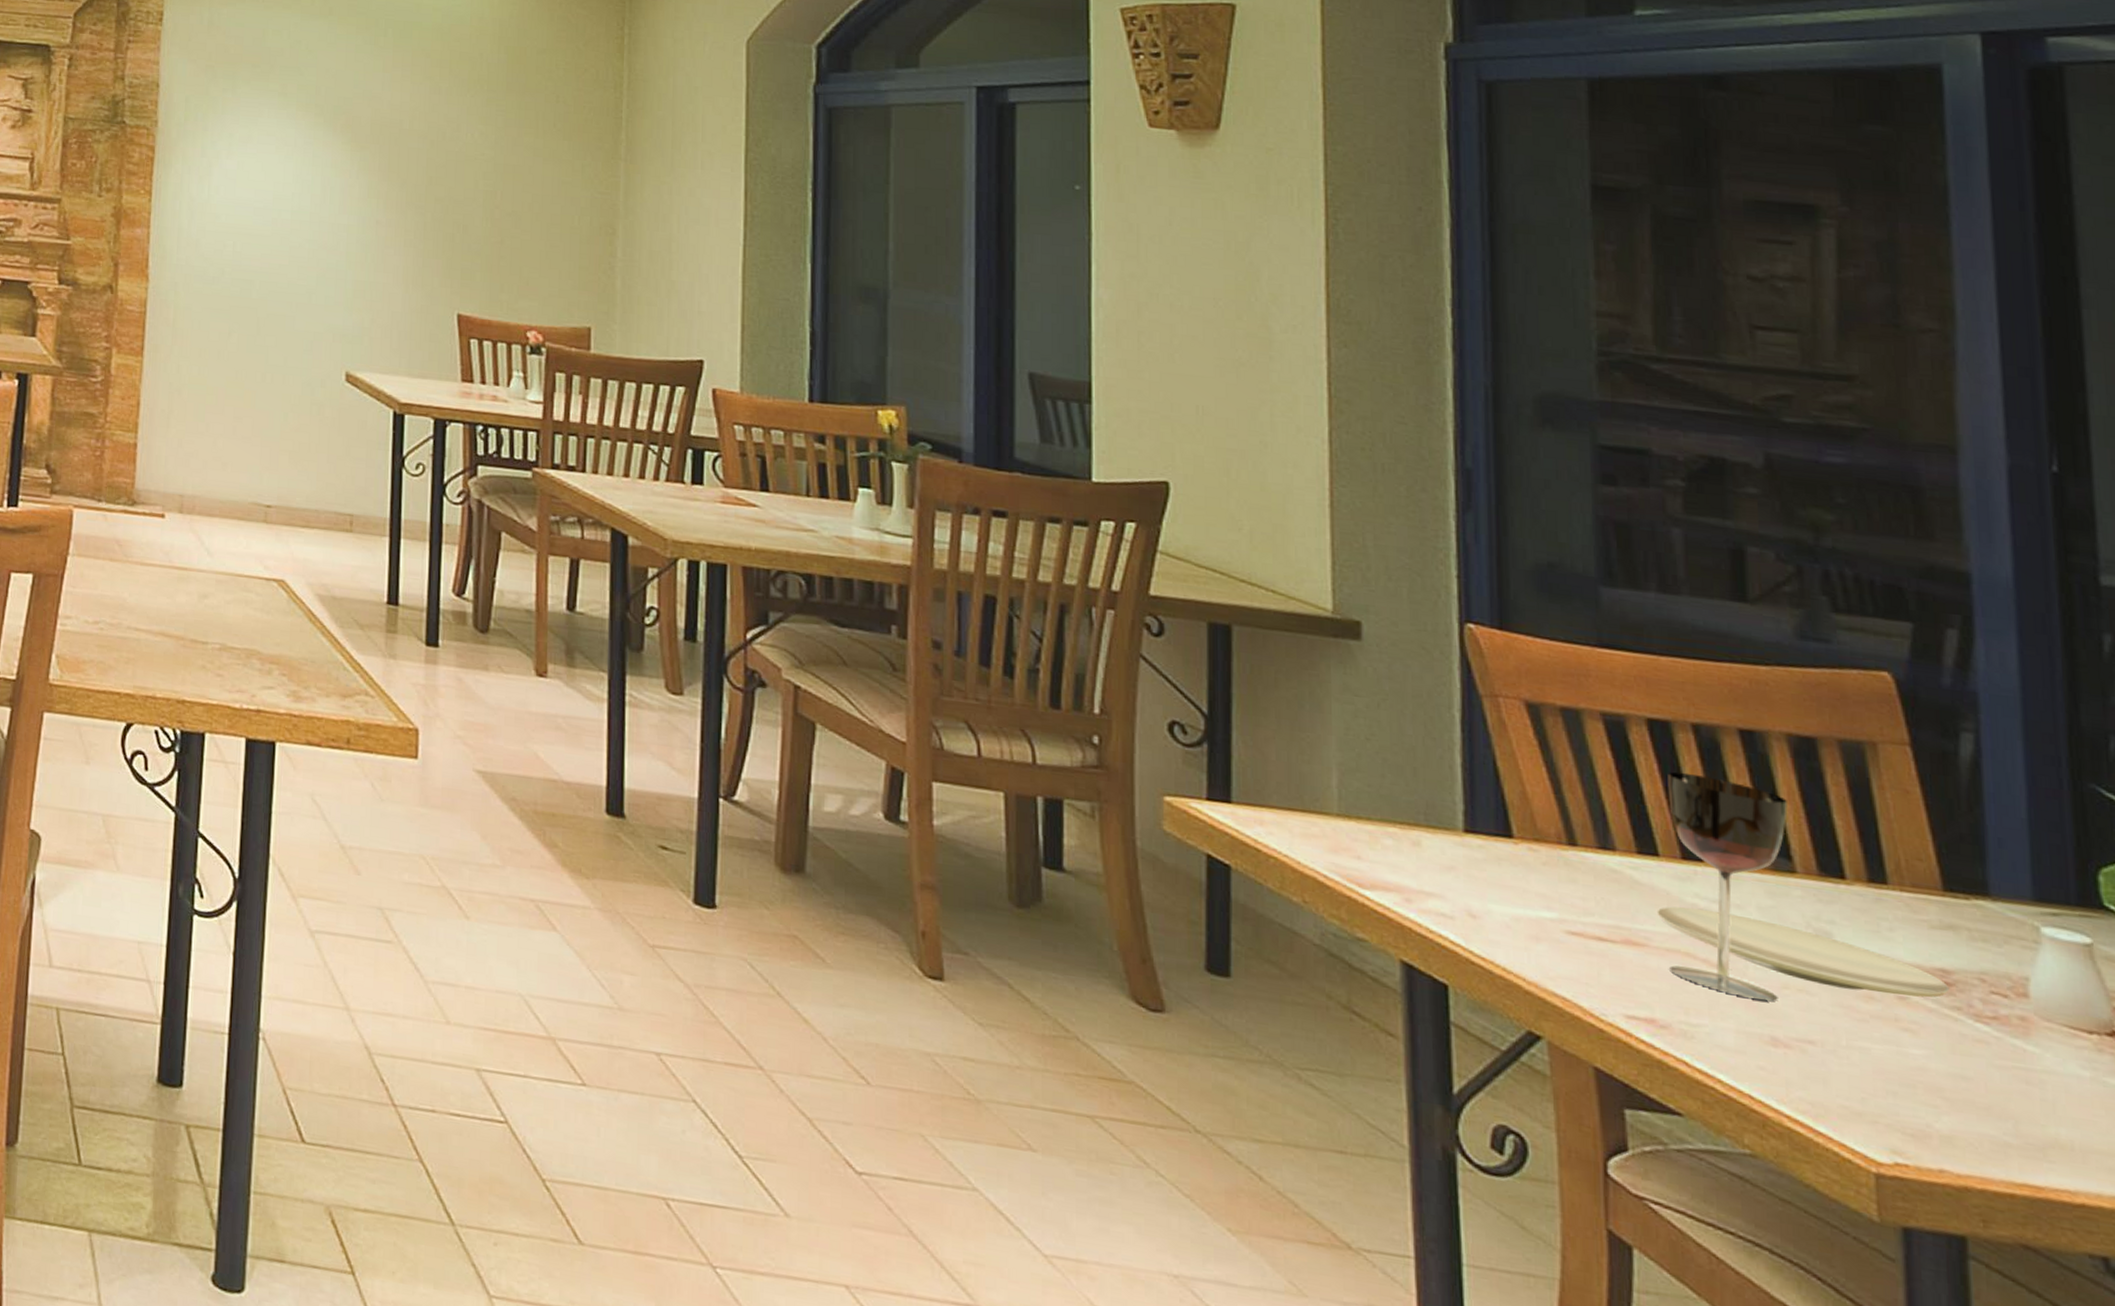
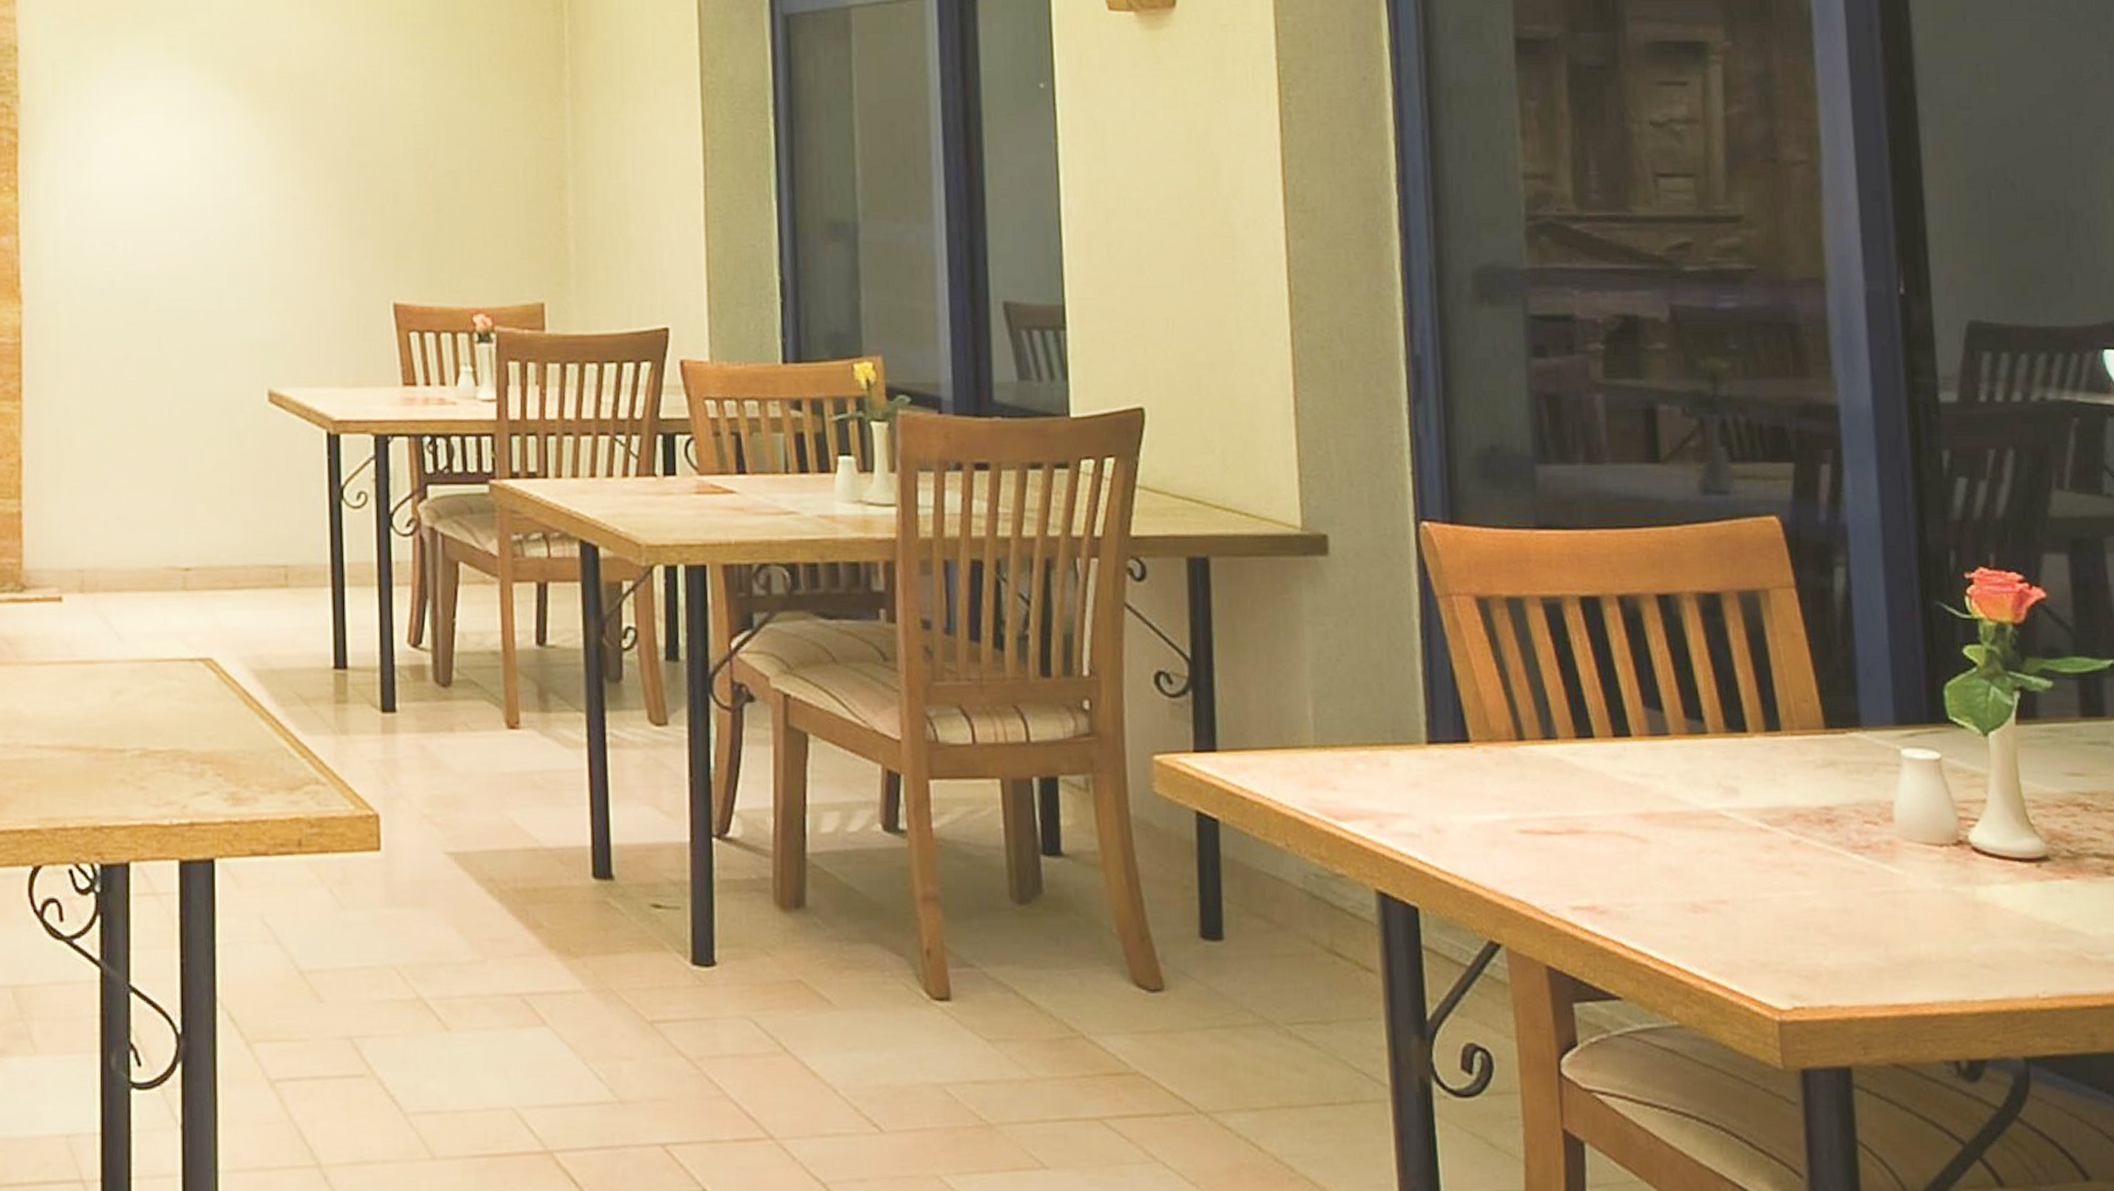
plate: present [1657,906,1950,998] -> none [1594,784,1832,843]
wineglass: present [1667,772,1788,1001] -> none [1599,647,1699,868]

